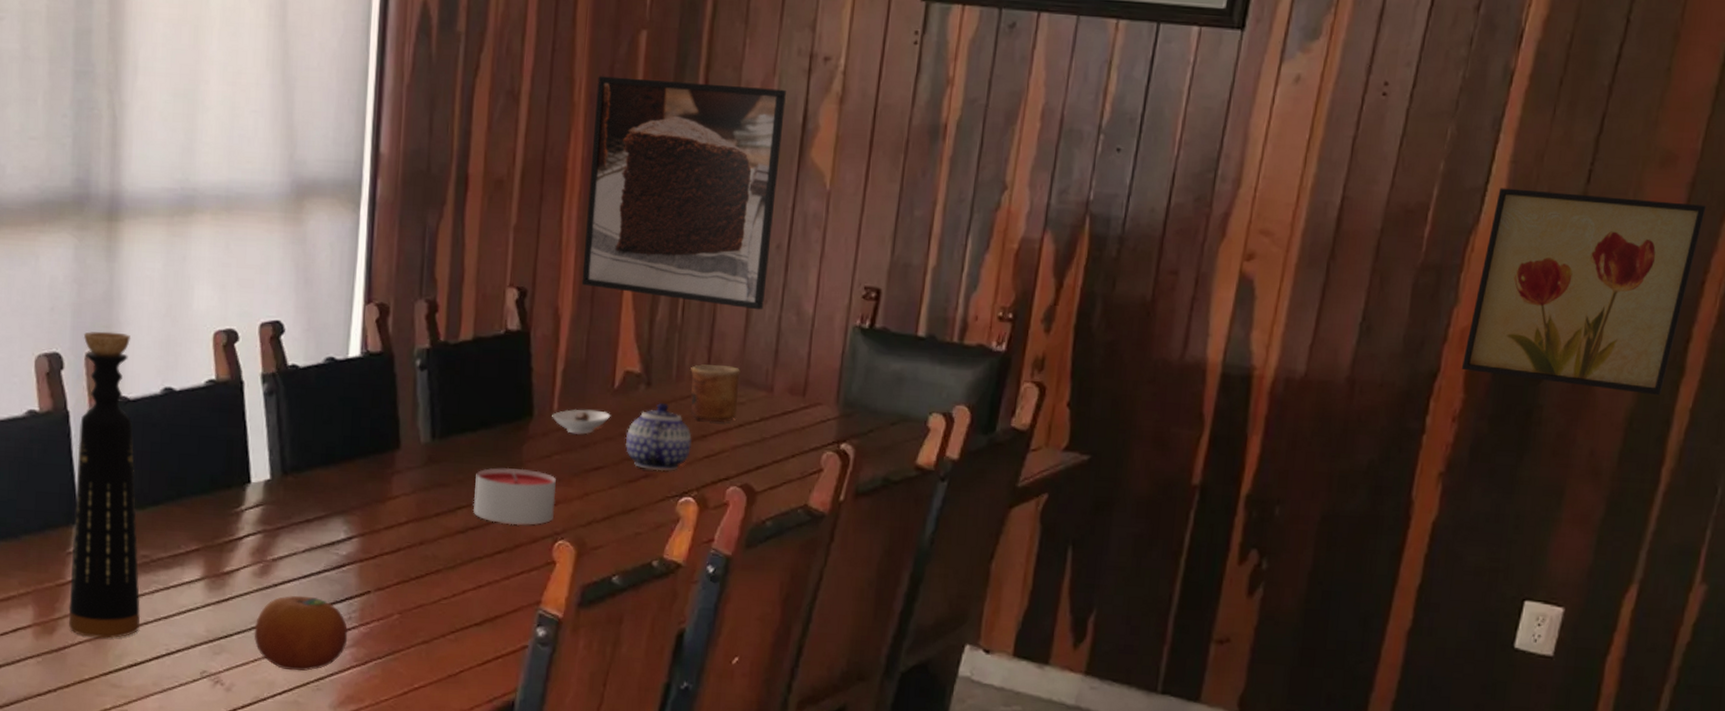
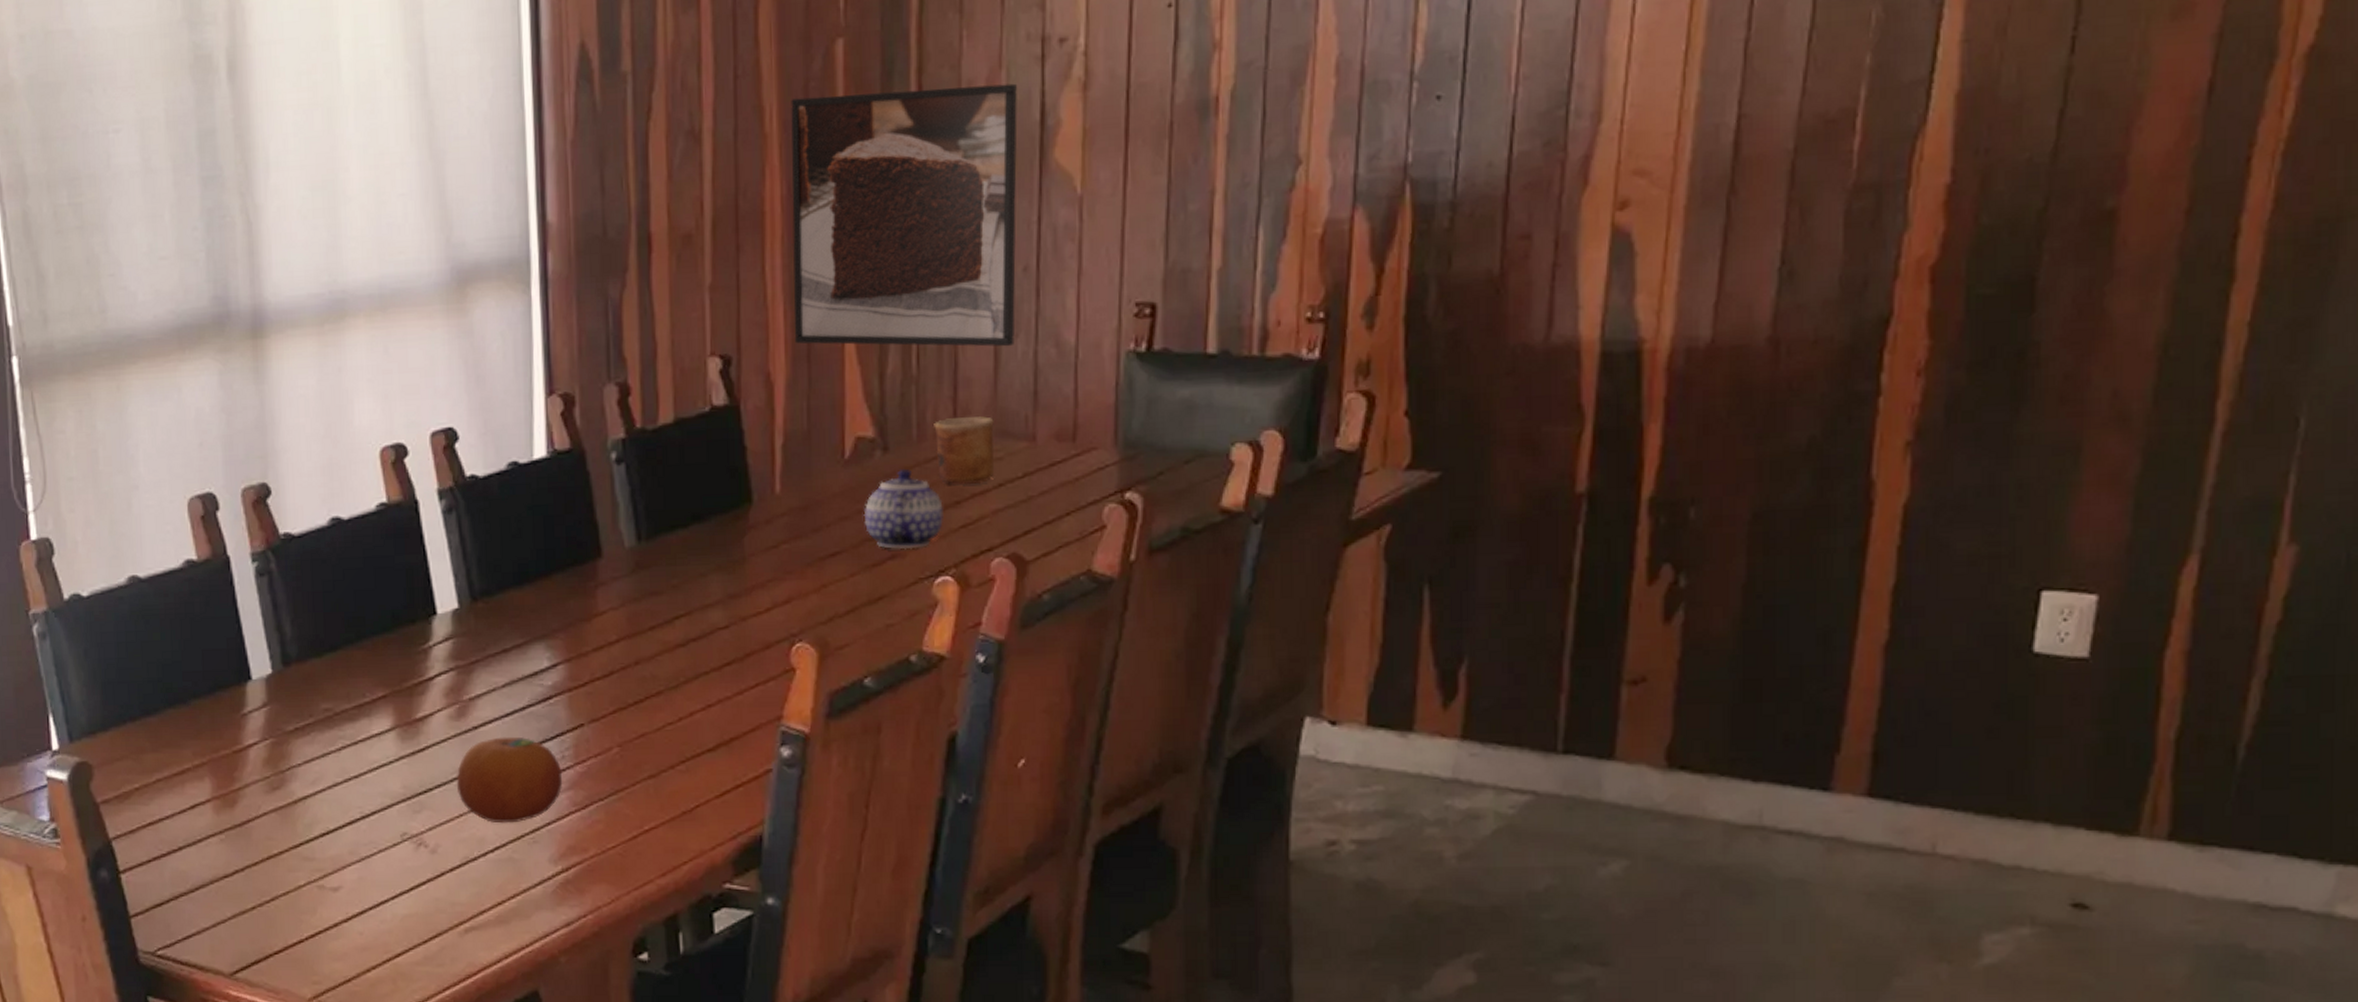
bottle: present [68,331,141,638] -> none [237,462,329,807]
candle: present [472,467,556,526] -> none [692,564,789,631]
saucer: present [552,409,611,435] -> none [774,486,844,518]
wall art: present [1461,188,1707,396] -> none [1922,59,2243,311]

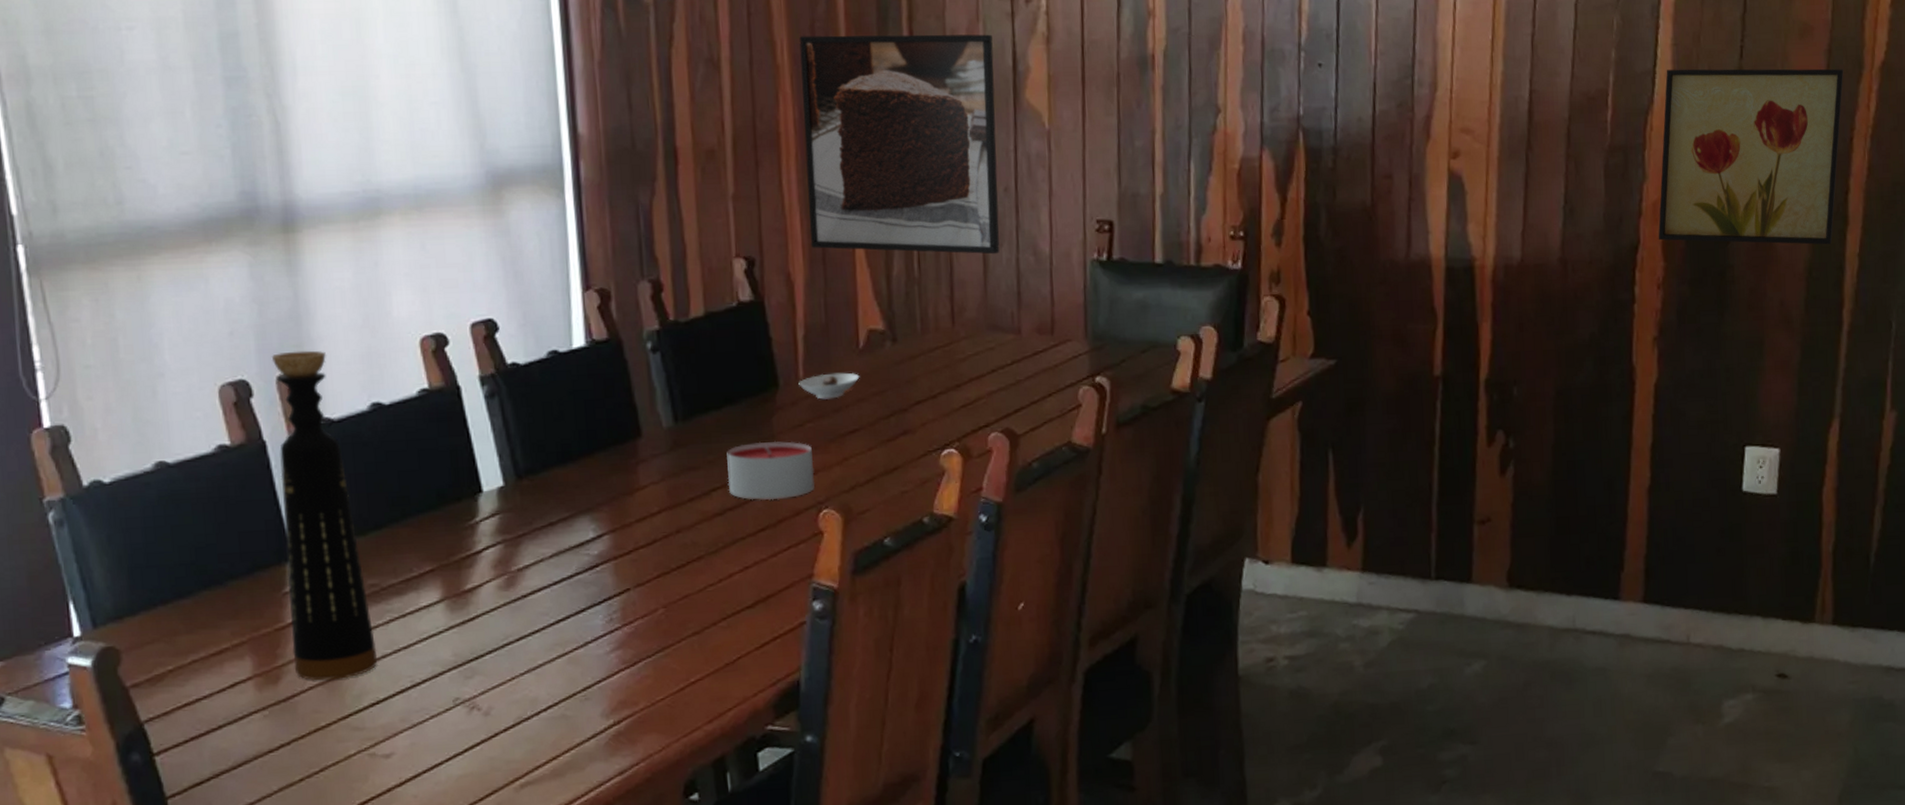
bottle: none [237,462,329,807] -> present [271,350,378,681]
fruit: present [456,736,563,824] -> none [506,602,612,684]
candle: none [692,564,789,631] -> present [726,441,815,501]
saucer: none [774,486,844,518] -> present [798,372,860,400]
teapot: present [863,468,943,550] -> none [878,357,947,427]
cup: present [934,416,994,485] -> none [935,313,987,371]
wall art: none [1922,59,2243,311] -> present [1658,68,1844,245]

